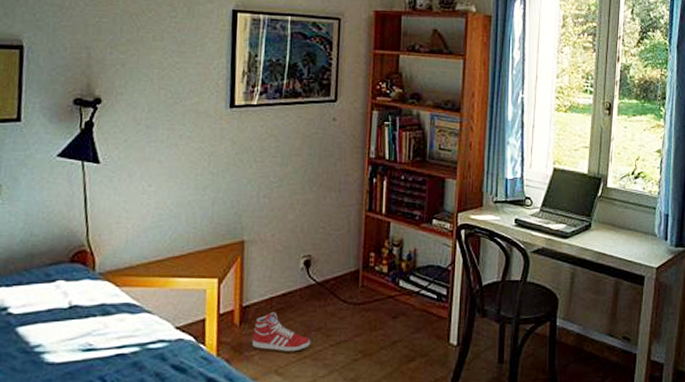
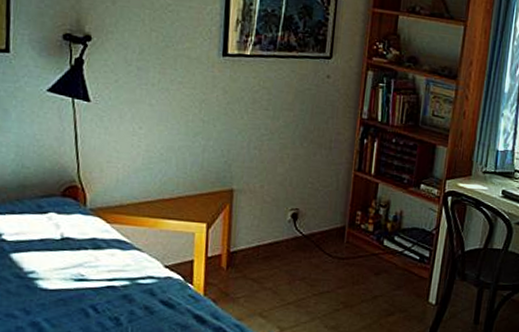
sneaker: present [252,312,311,352] -> none [238,259,295,298]

